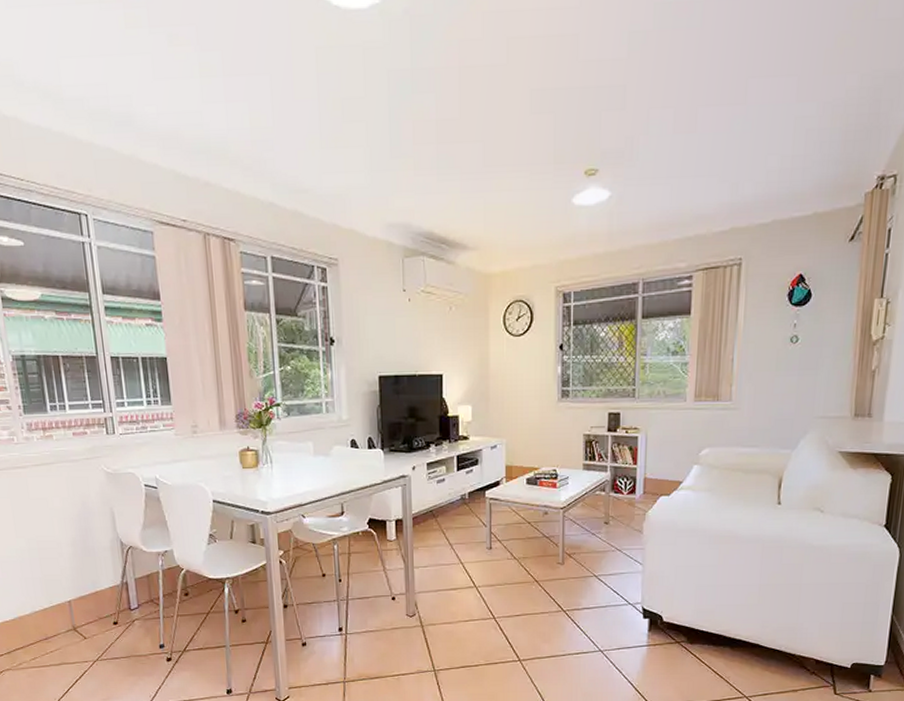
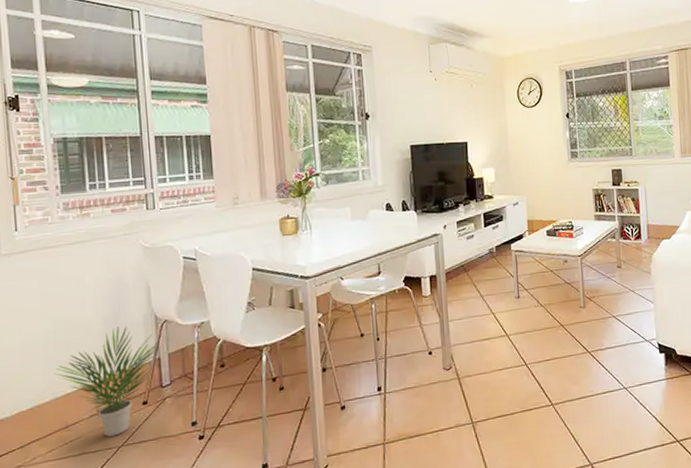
potted plant: none [31,549,125,651] -> present [53,326,158,437]

